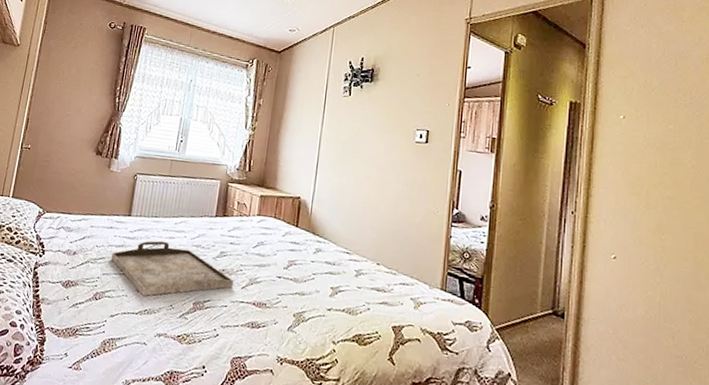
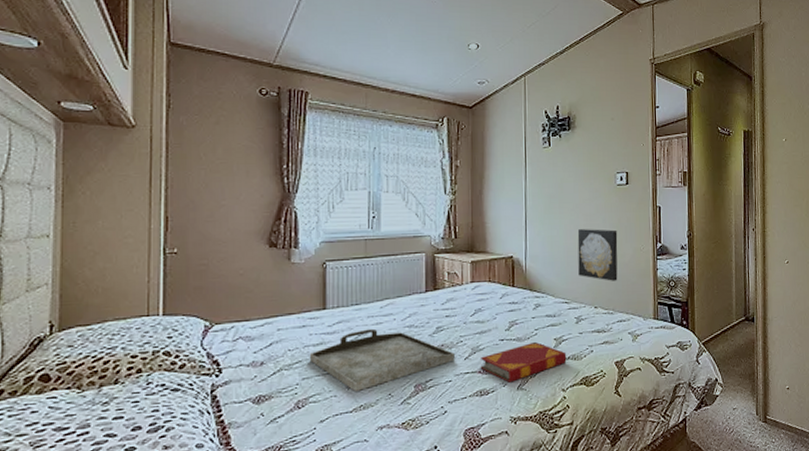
hardback book: none [255,285,342,322] -> present [480,341,567,383]
wall art: none [364,181,411,241] -> present [577,229,618,281]

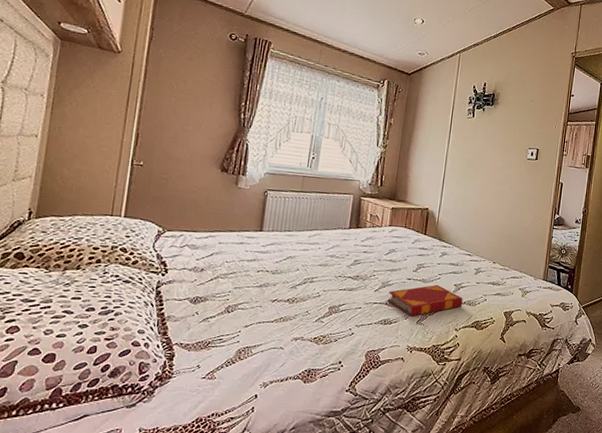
serving tray: present [309,328,455,393] -> none [242,253,367,306]
wall art: present [577,229,618,281] -> none [483,193,522,242]

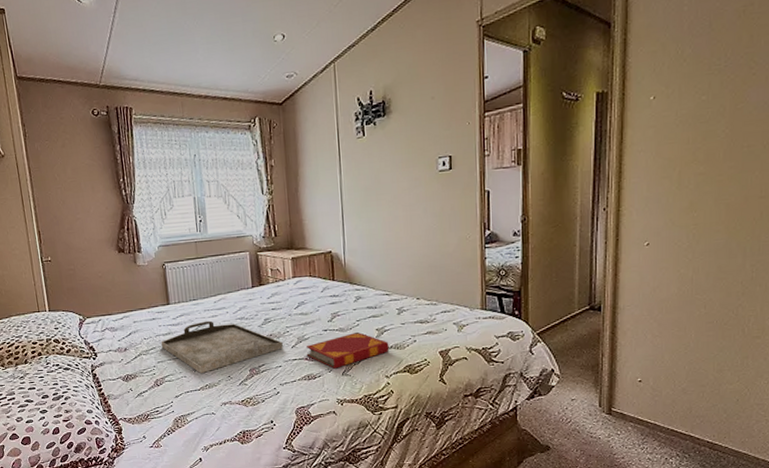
serving tray: none [242,253,367,306] -> present [161,320,283,374]

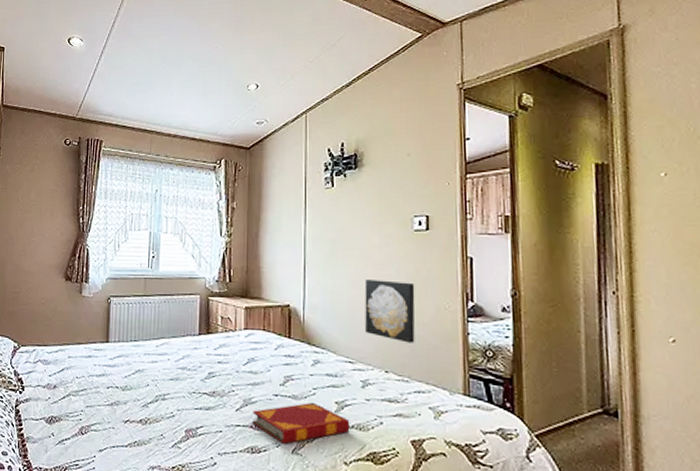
serving tray: present [161,320,283,374] -> none [93,366,226,428]
wall art: none [396,219,441,272] -> present [364,280,415,343]

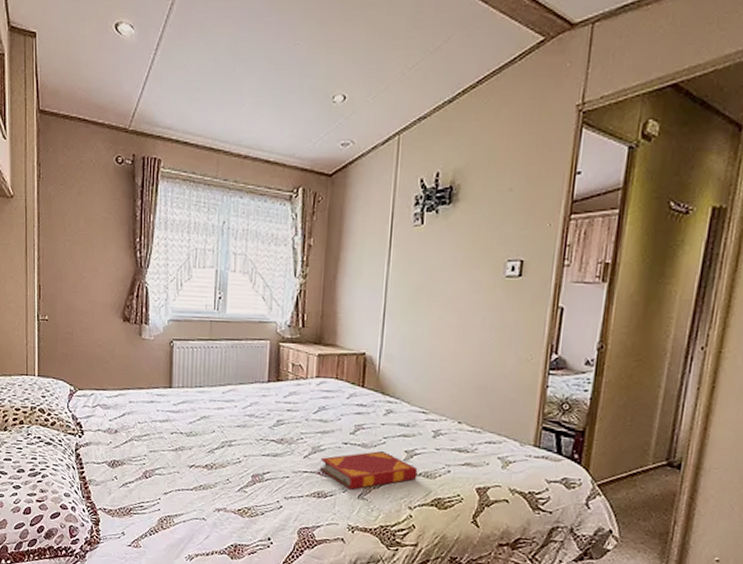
wall art: present [364,280,415,343] -> none [442,328,499,395]

